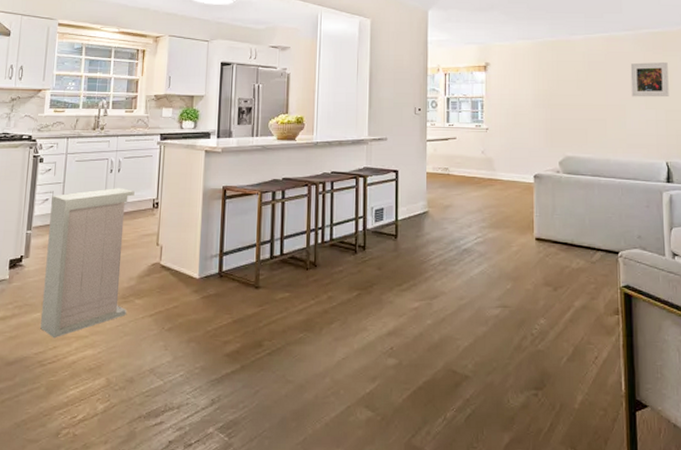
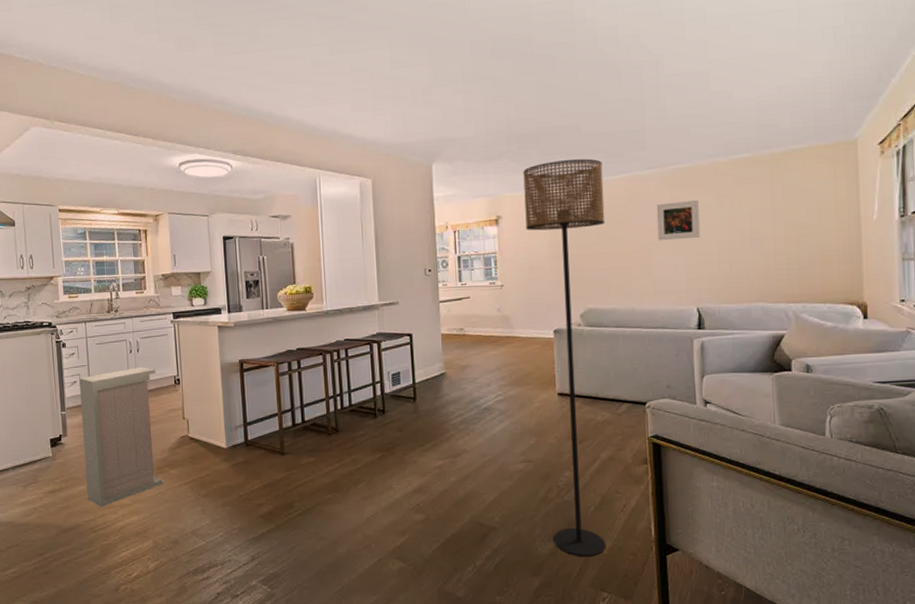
floor lamp: none [512,17,585,412] -> present [523,158,606,557]

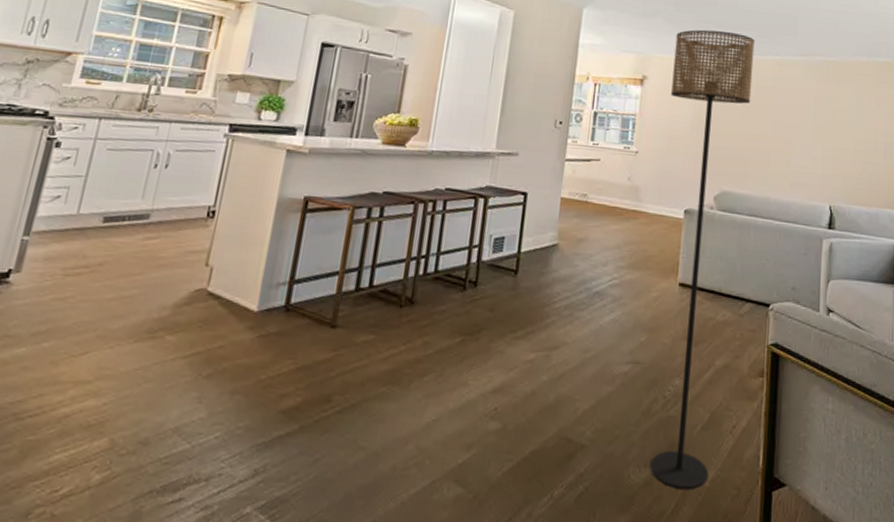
storage cabinet: present [79,367,163,508] -> none [23,188,185,383]
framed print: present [656,199,700,241] -> none [799,92,840,133]

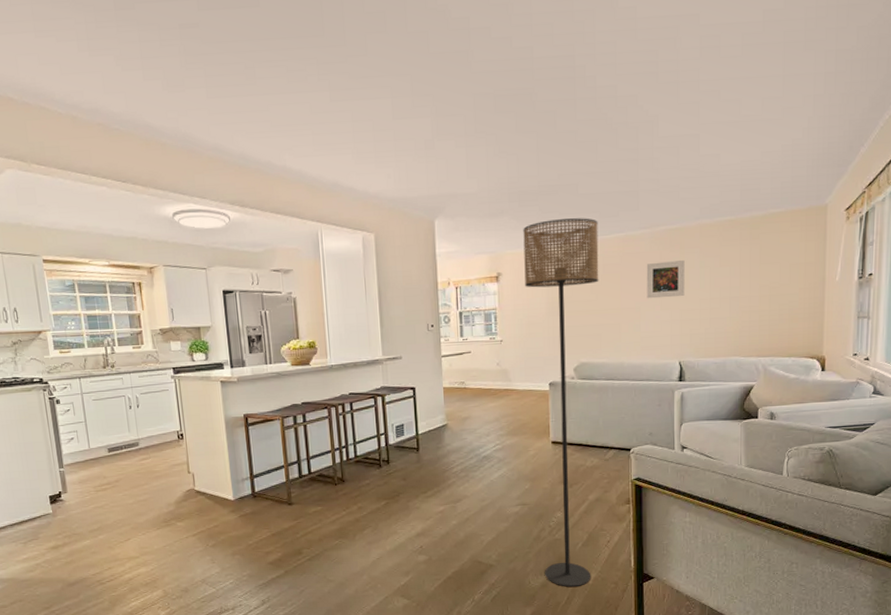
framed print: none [799,92,840,133] -> present [646,259,685,299]

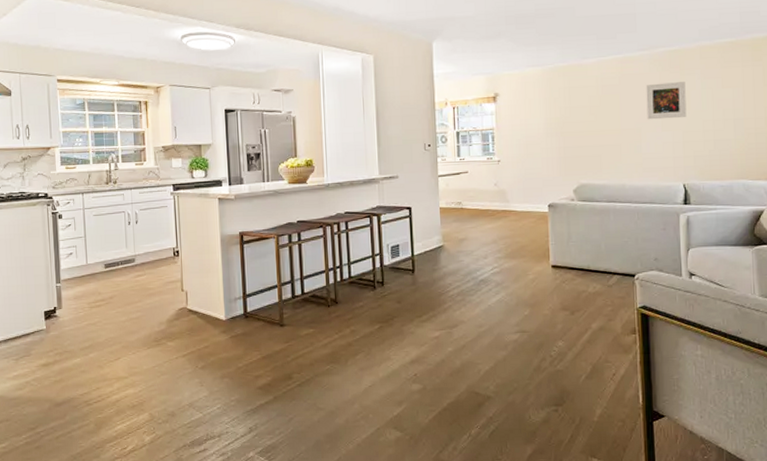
floor lamp: present [523,218,599,588] -> none [520,40,598,425]

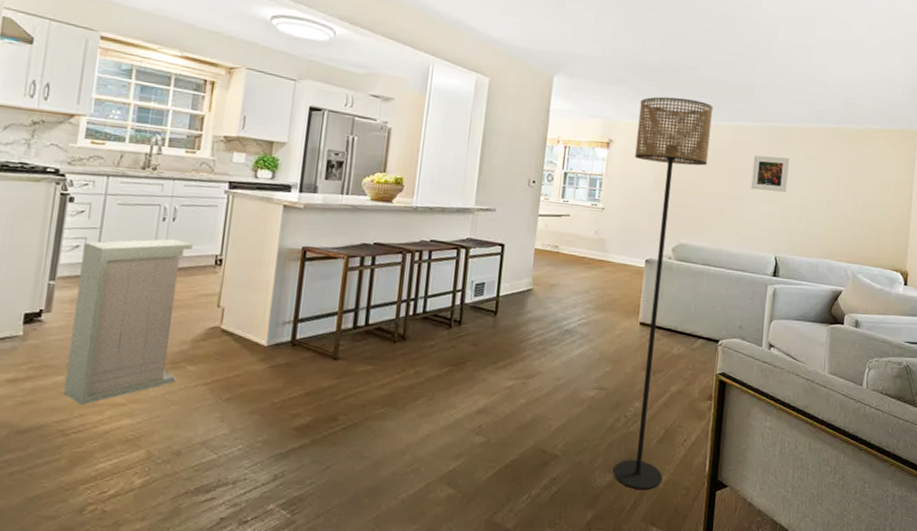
storage cabinet: none [75,239,160,381] -> present [64,239,193,406]
floor lamp: none [520,40,598,425] -> present [613,96,713,490]

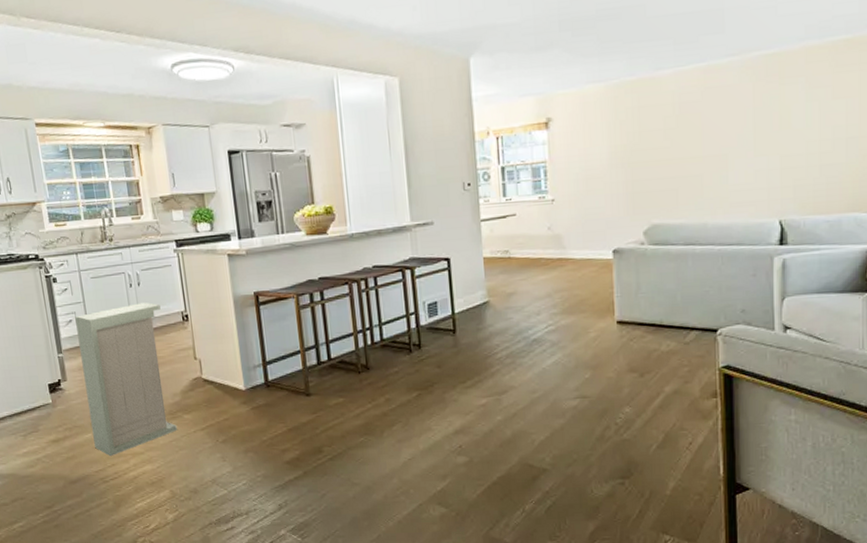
floor lamp: present [613,96,713,490] -> none [578,46,674,499]
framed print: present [751,155,789,192] -> none [735,92,786,143]

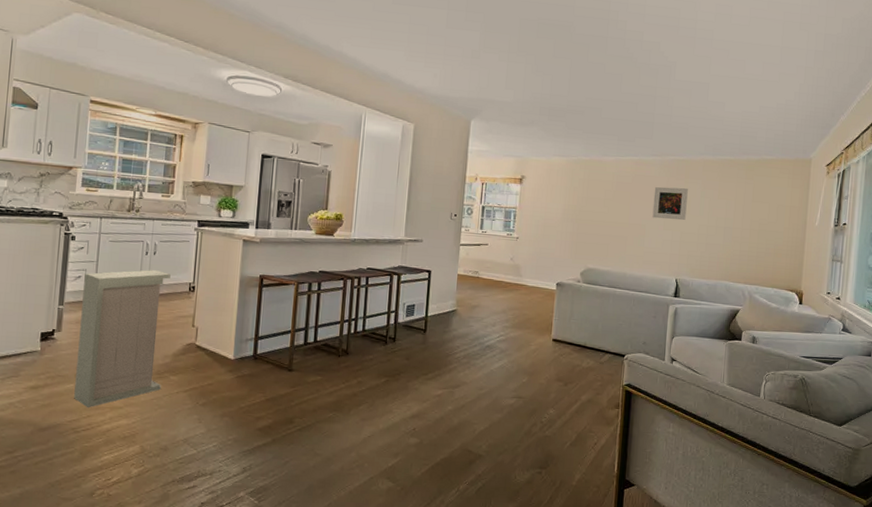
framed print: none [735,92,786,143] -> present [652,187,688,220]

